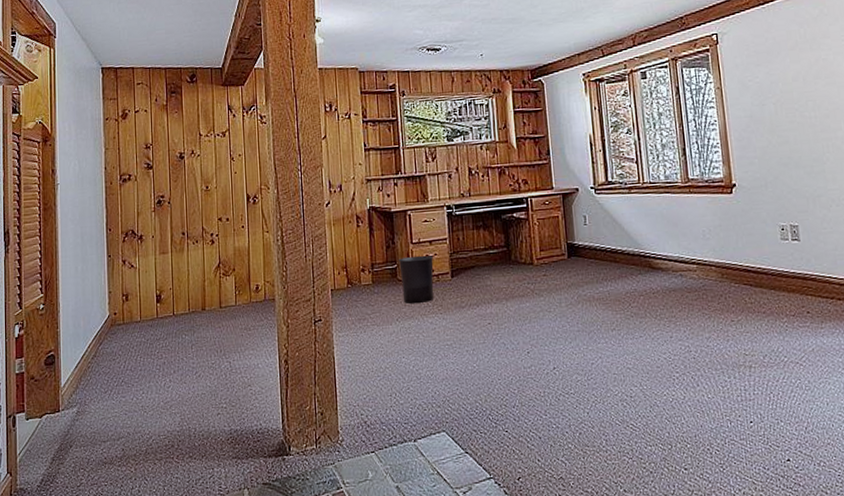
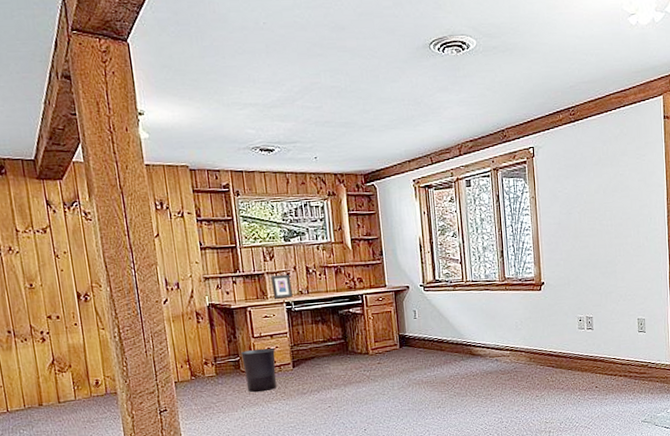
picture frame: none [432,176,454,202] -> present [271,275,293,299]

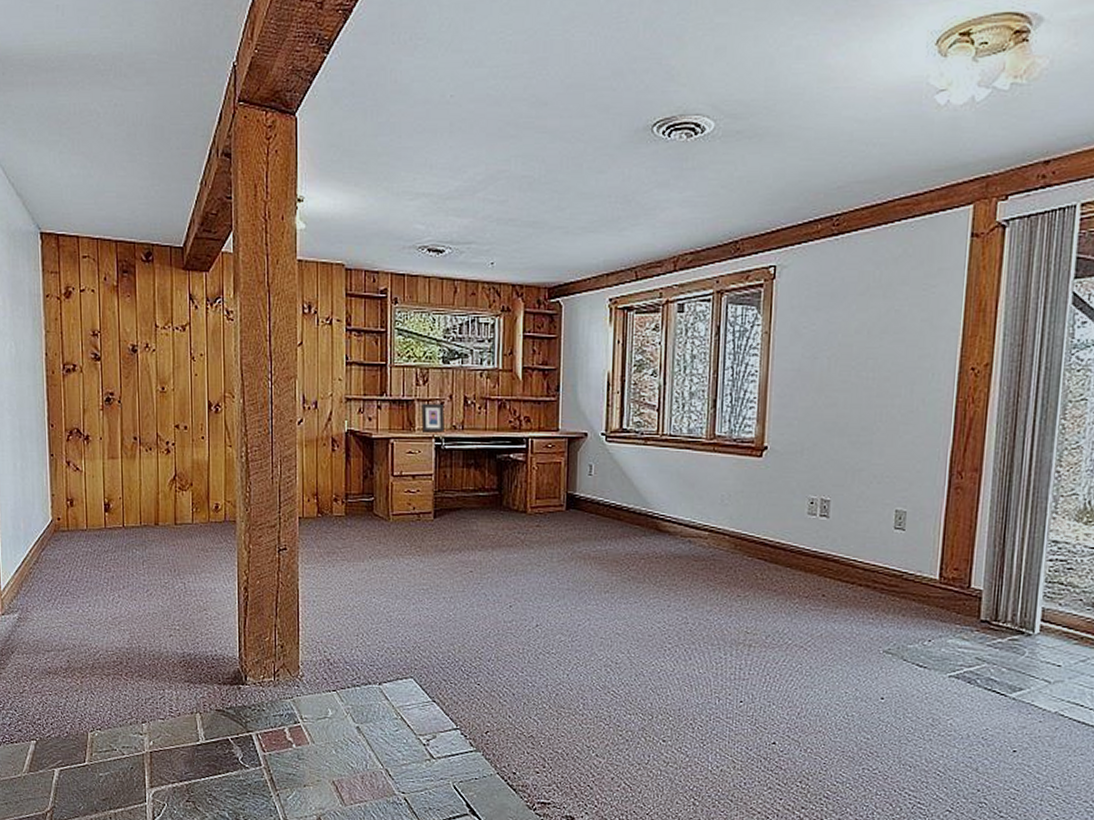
waste bin: present [240,348,277,392] -> none [375,490,416,542]

